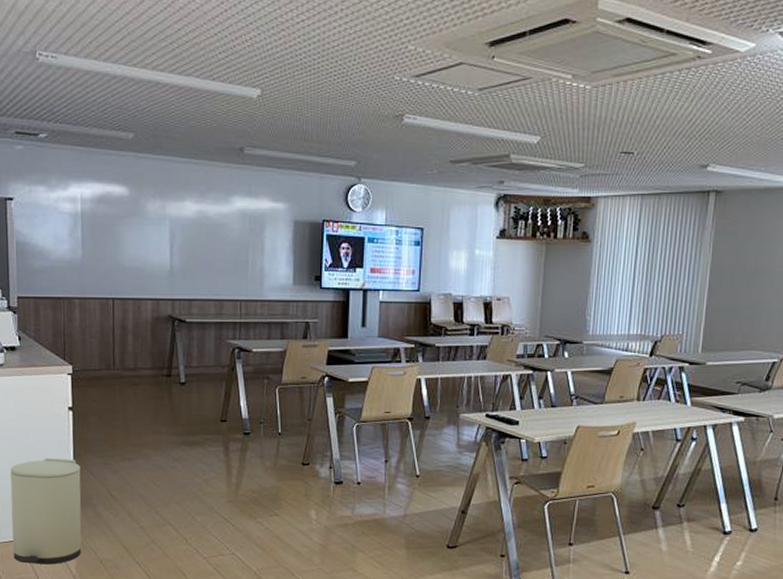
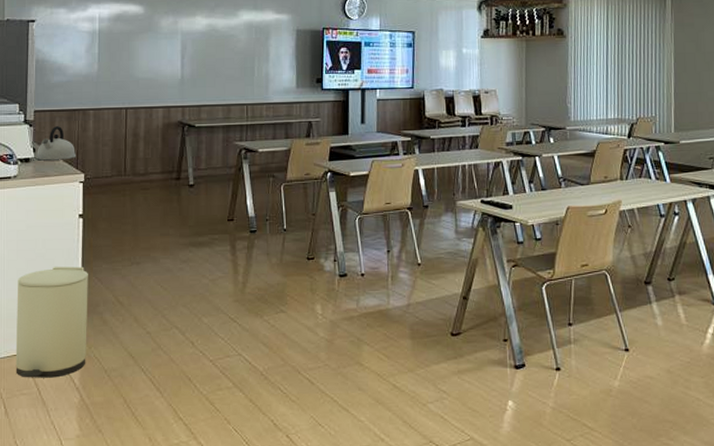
kettle: none [21,314,64,350] -> present [35,126,77,161]

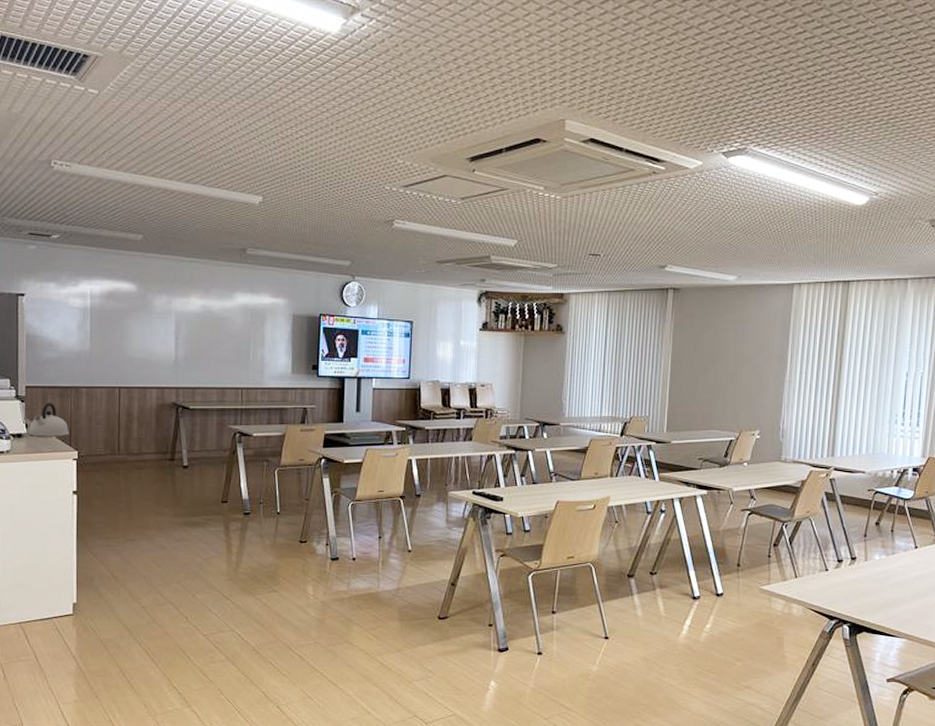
pedal bin: present [15,266,88,378] -> none [12,540,84,646]

